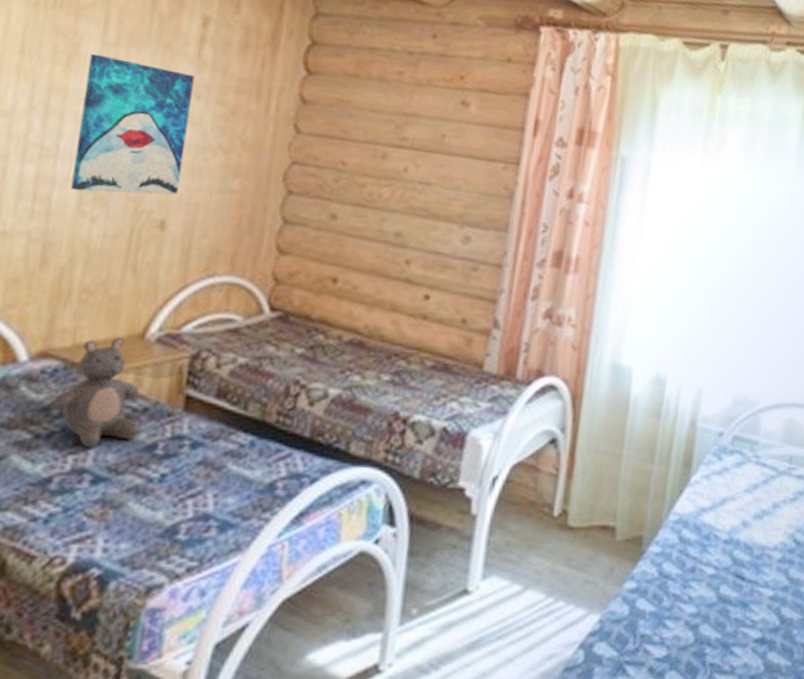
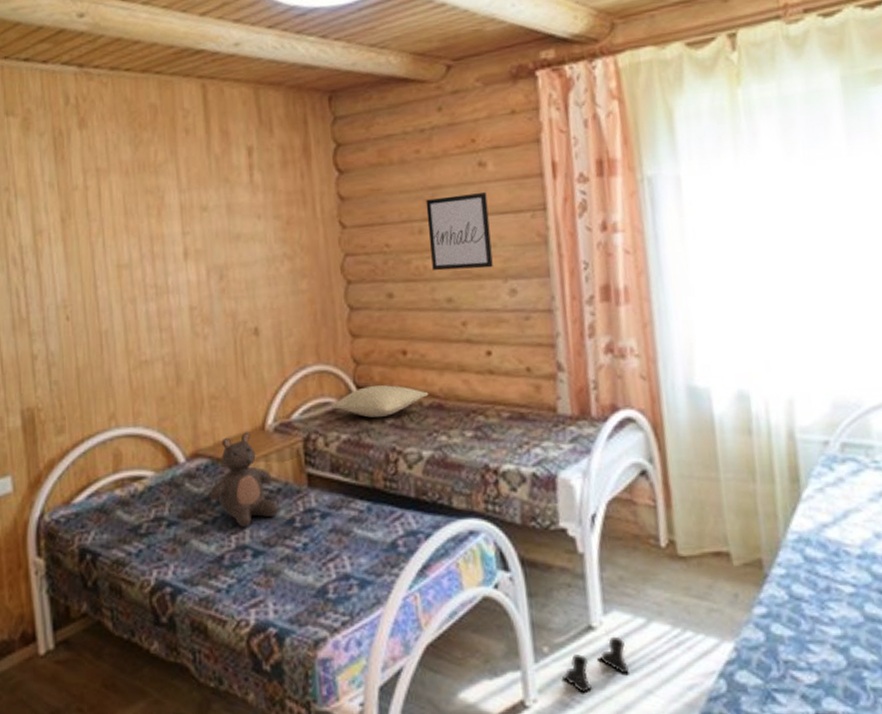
wall art: present [70,53,195,196] -> none [173,199,263,317]
pillow: none [234,309,352,345] -> present [331,385,429,418]
wall art: none [387,125,463,211] -> present [425,193,493,271]
boots: none [425,602,497,658] -> present [562,636,629,693]

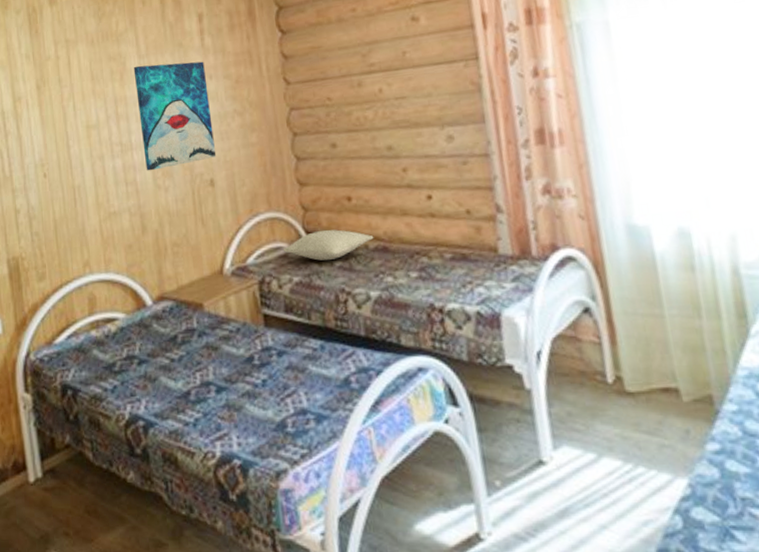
wall art: none [173,199,263,317] -> present [133,61,217,171]
teddy bear: present [208,432,279,528] -> none [174,276,239,366]
wall art: present [425,193,493,271] -> none [363,45,430,121]
boots: present [562,636,629,693] -> none [515,471,582,527]

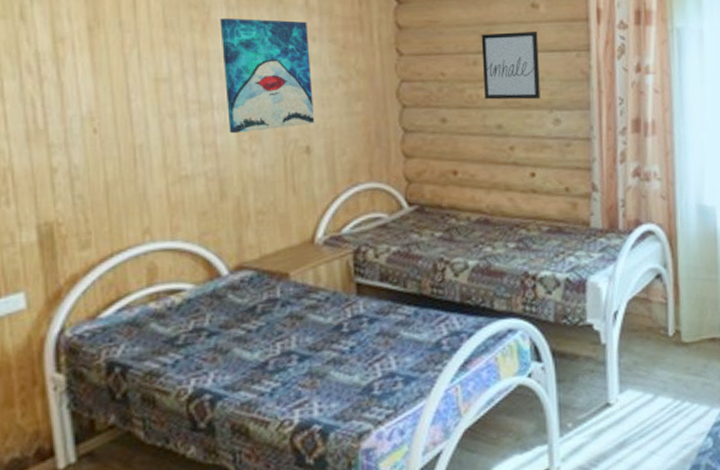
pillow: present [283,229,374,261] -> none [382,202,477,231]
wall art: none [363,45,430,121] -> present [481,32,540,100]

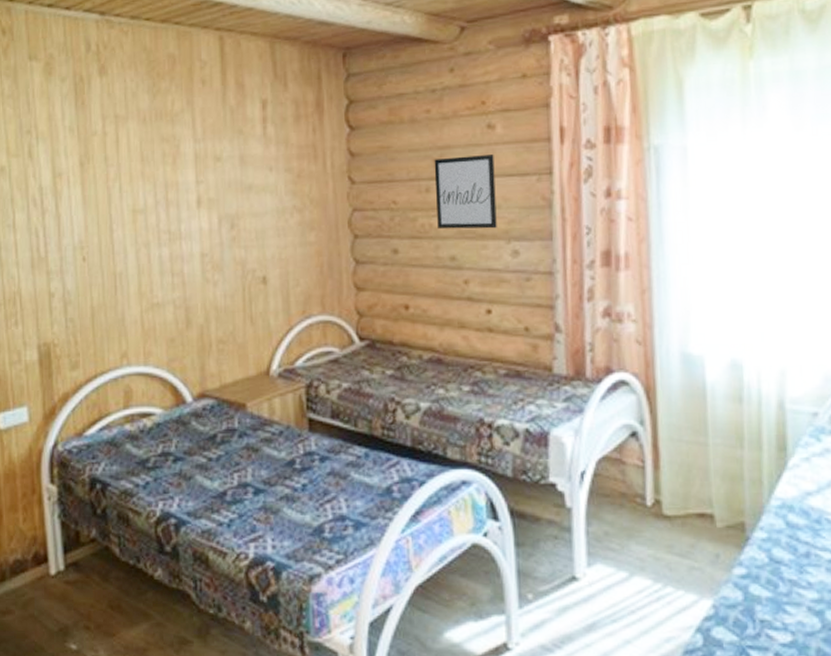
wall art: present [219,18,315,134] -> none [188,150,271,263]

